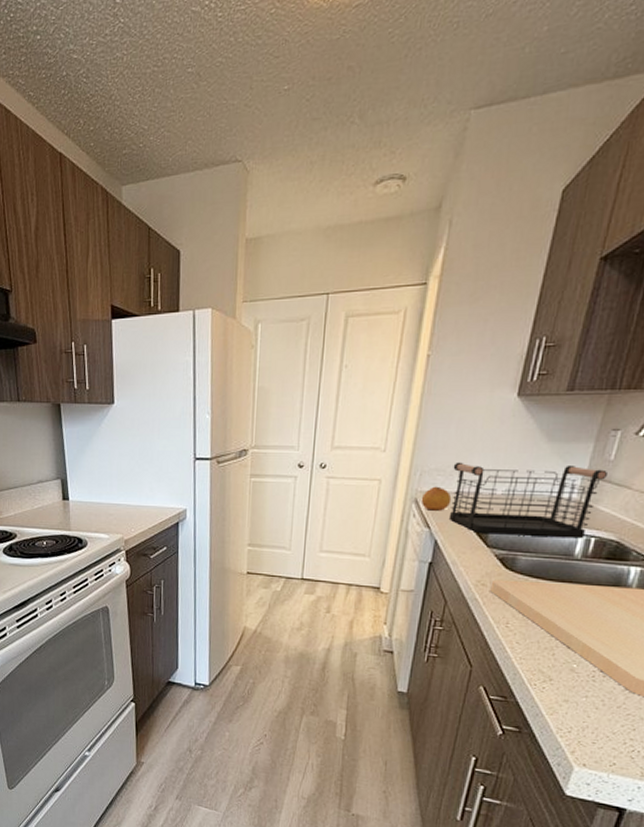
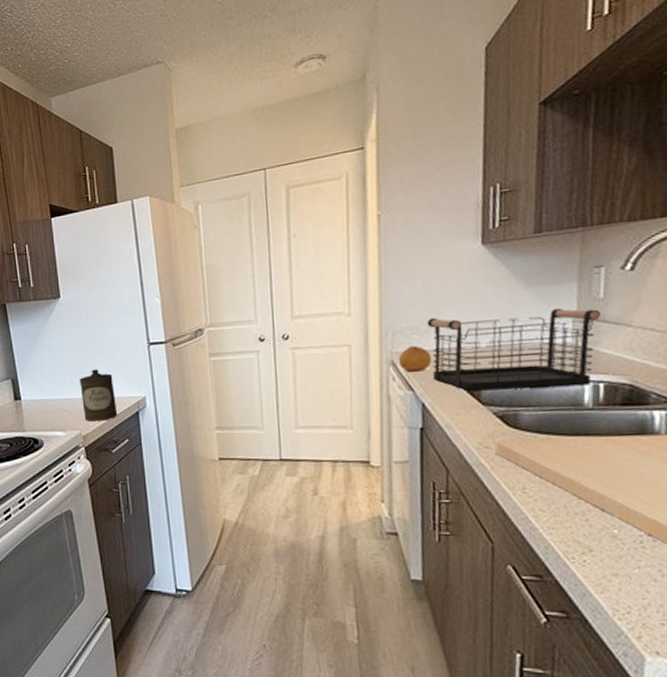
canister: none [126,478,159,528] -> present [79,369,118,422]

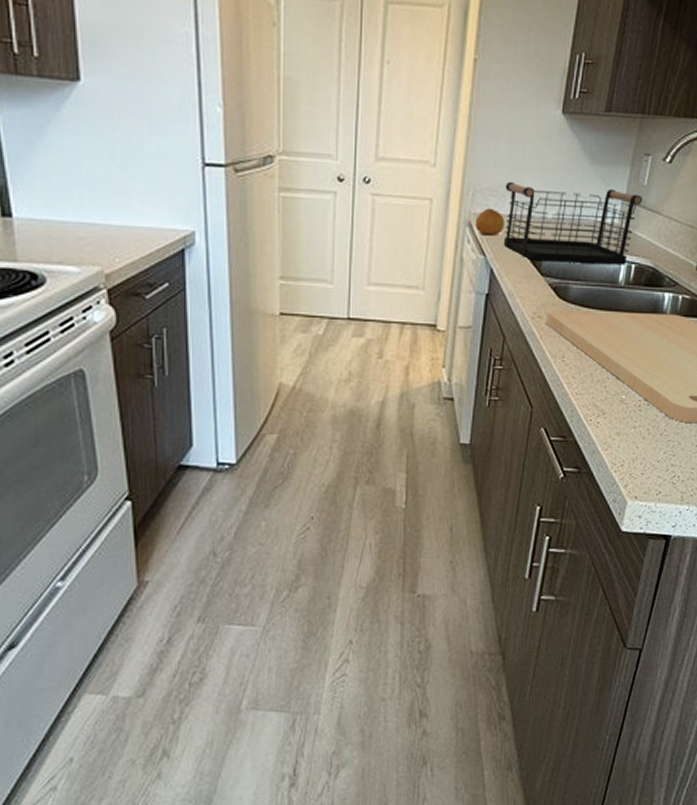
canister: present [79,369,118,422] -> none [104,187,156,257]

